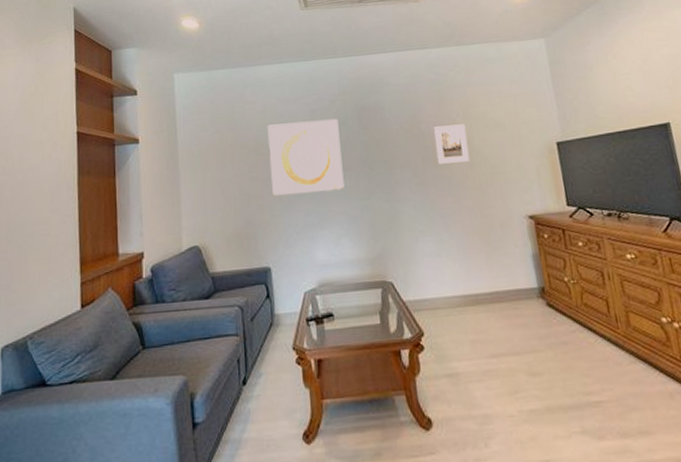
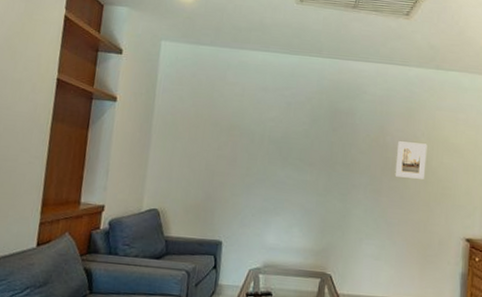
wall art: present [267,118,345,197] -> none [236,109,311,183]

